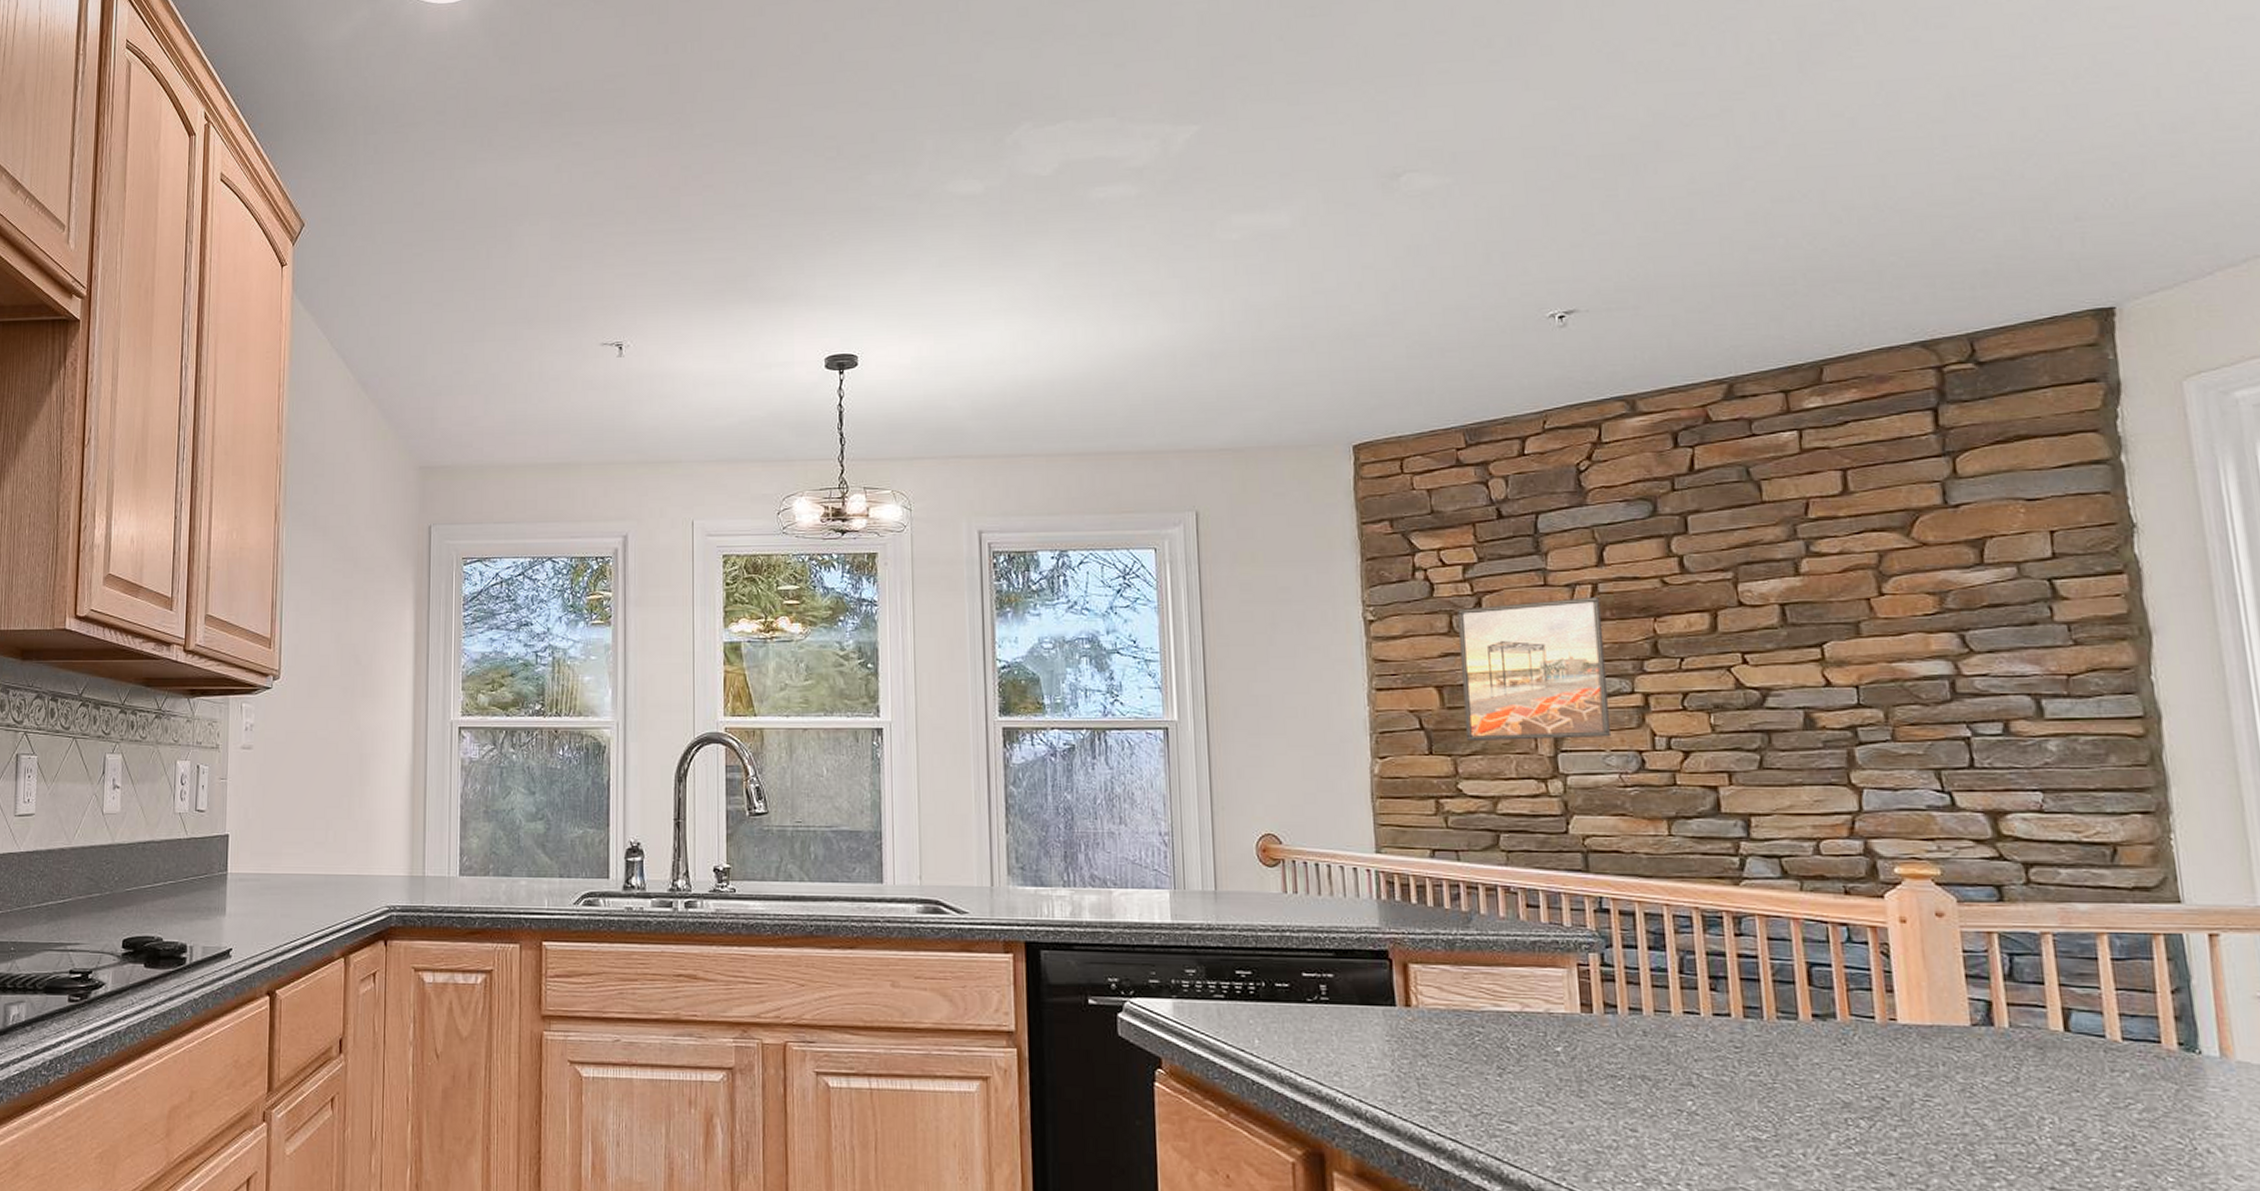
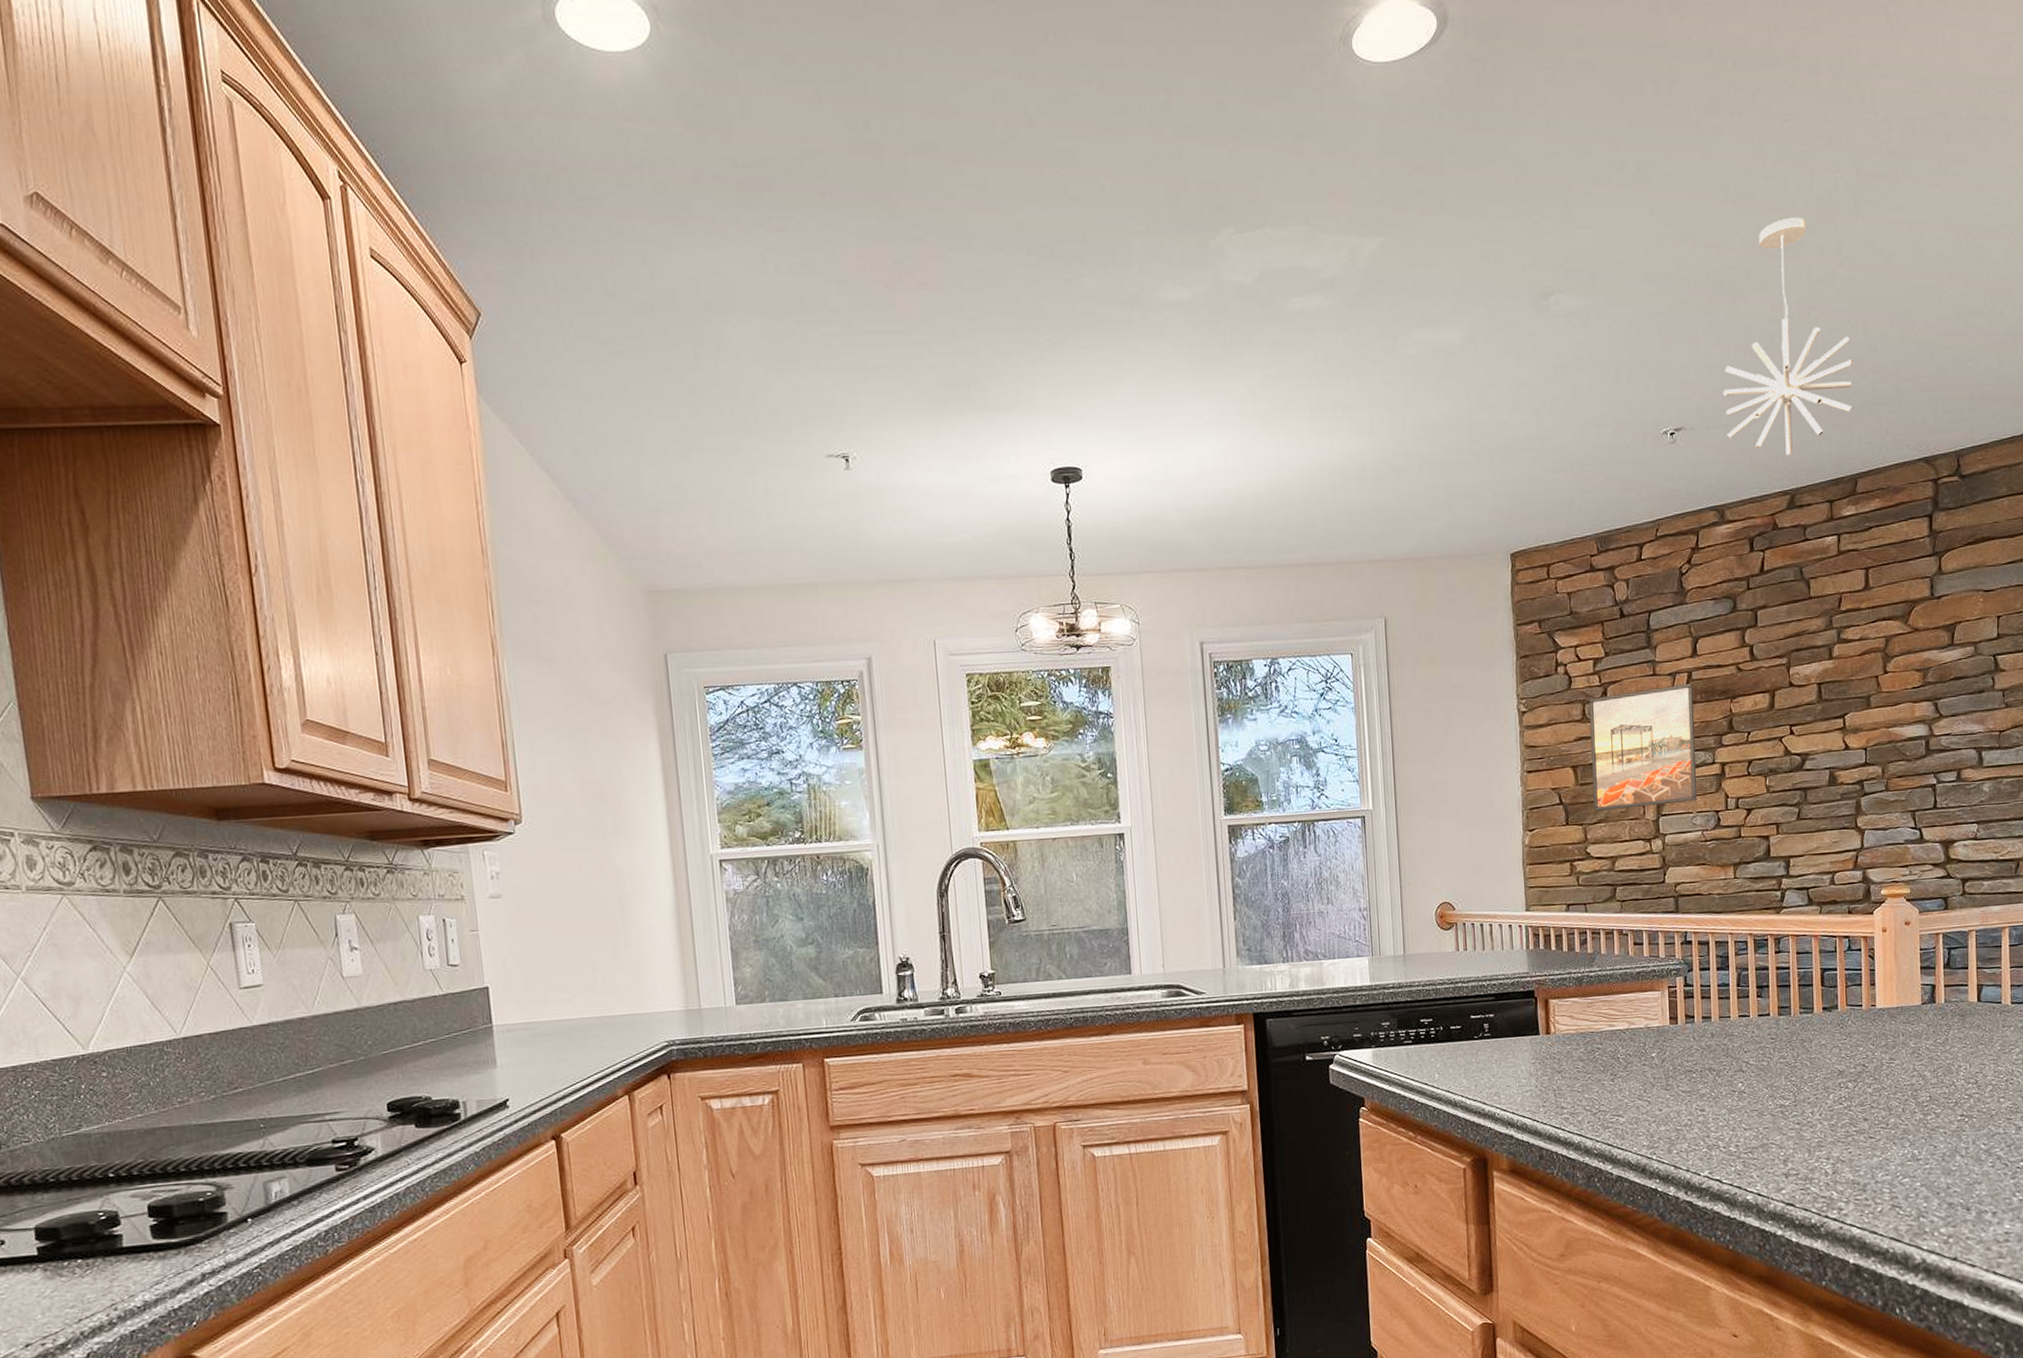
pendant light: none [1628,83,1809,339] -> present [1723,217,1854,455]

